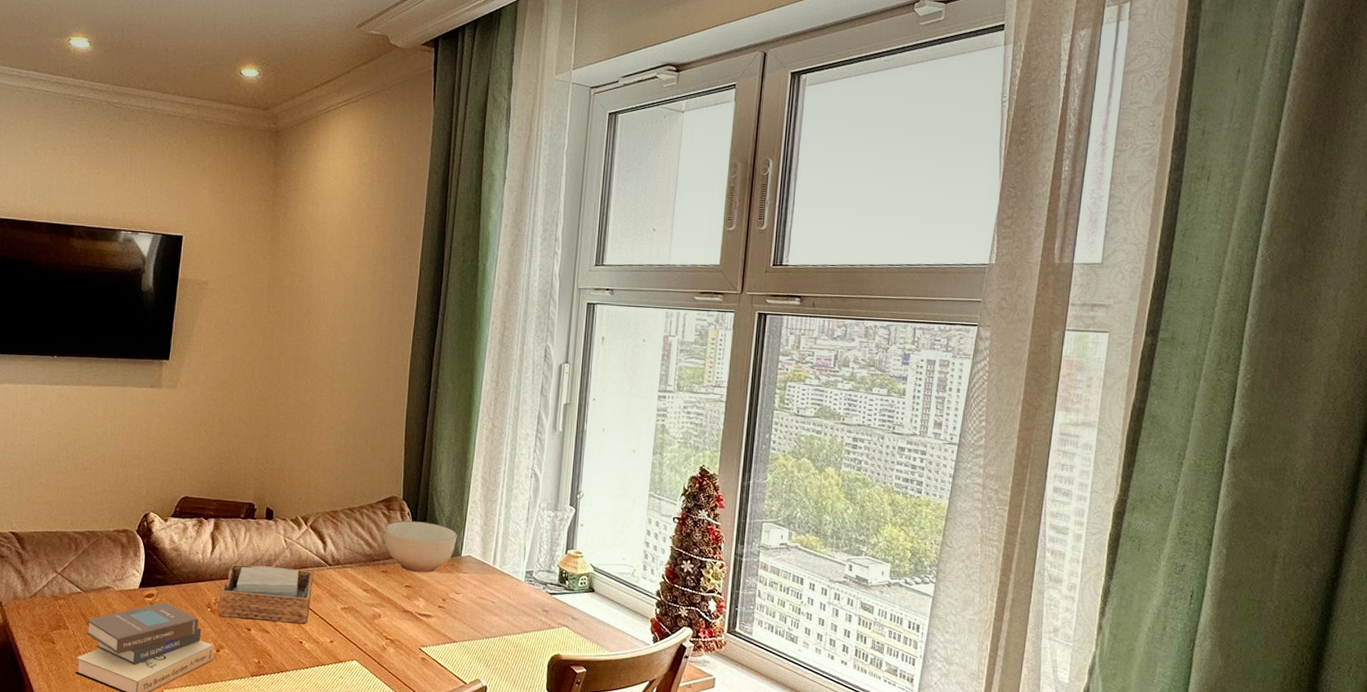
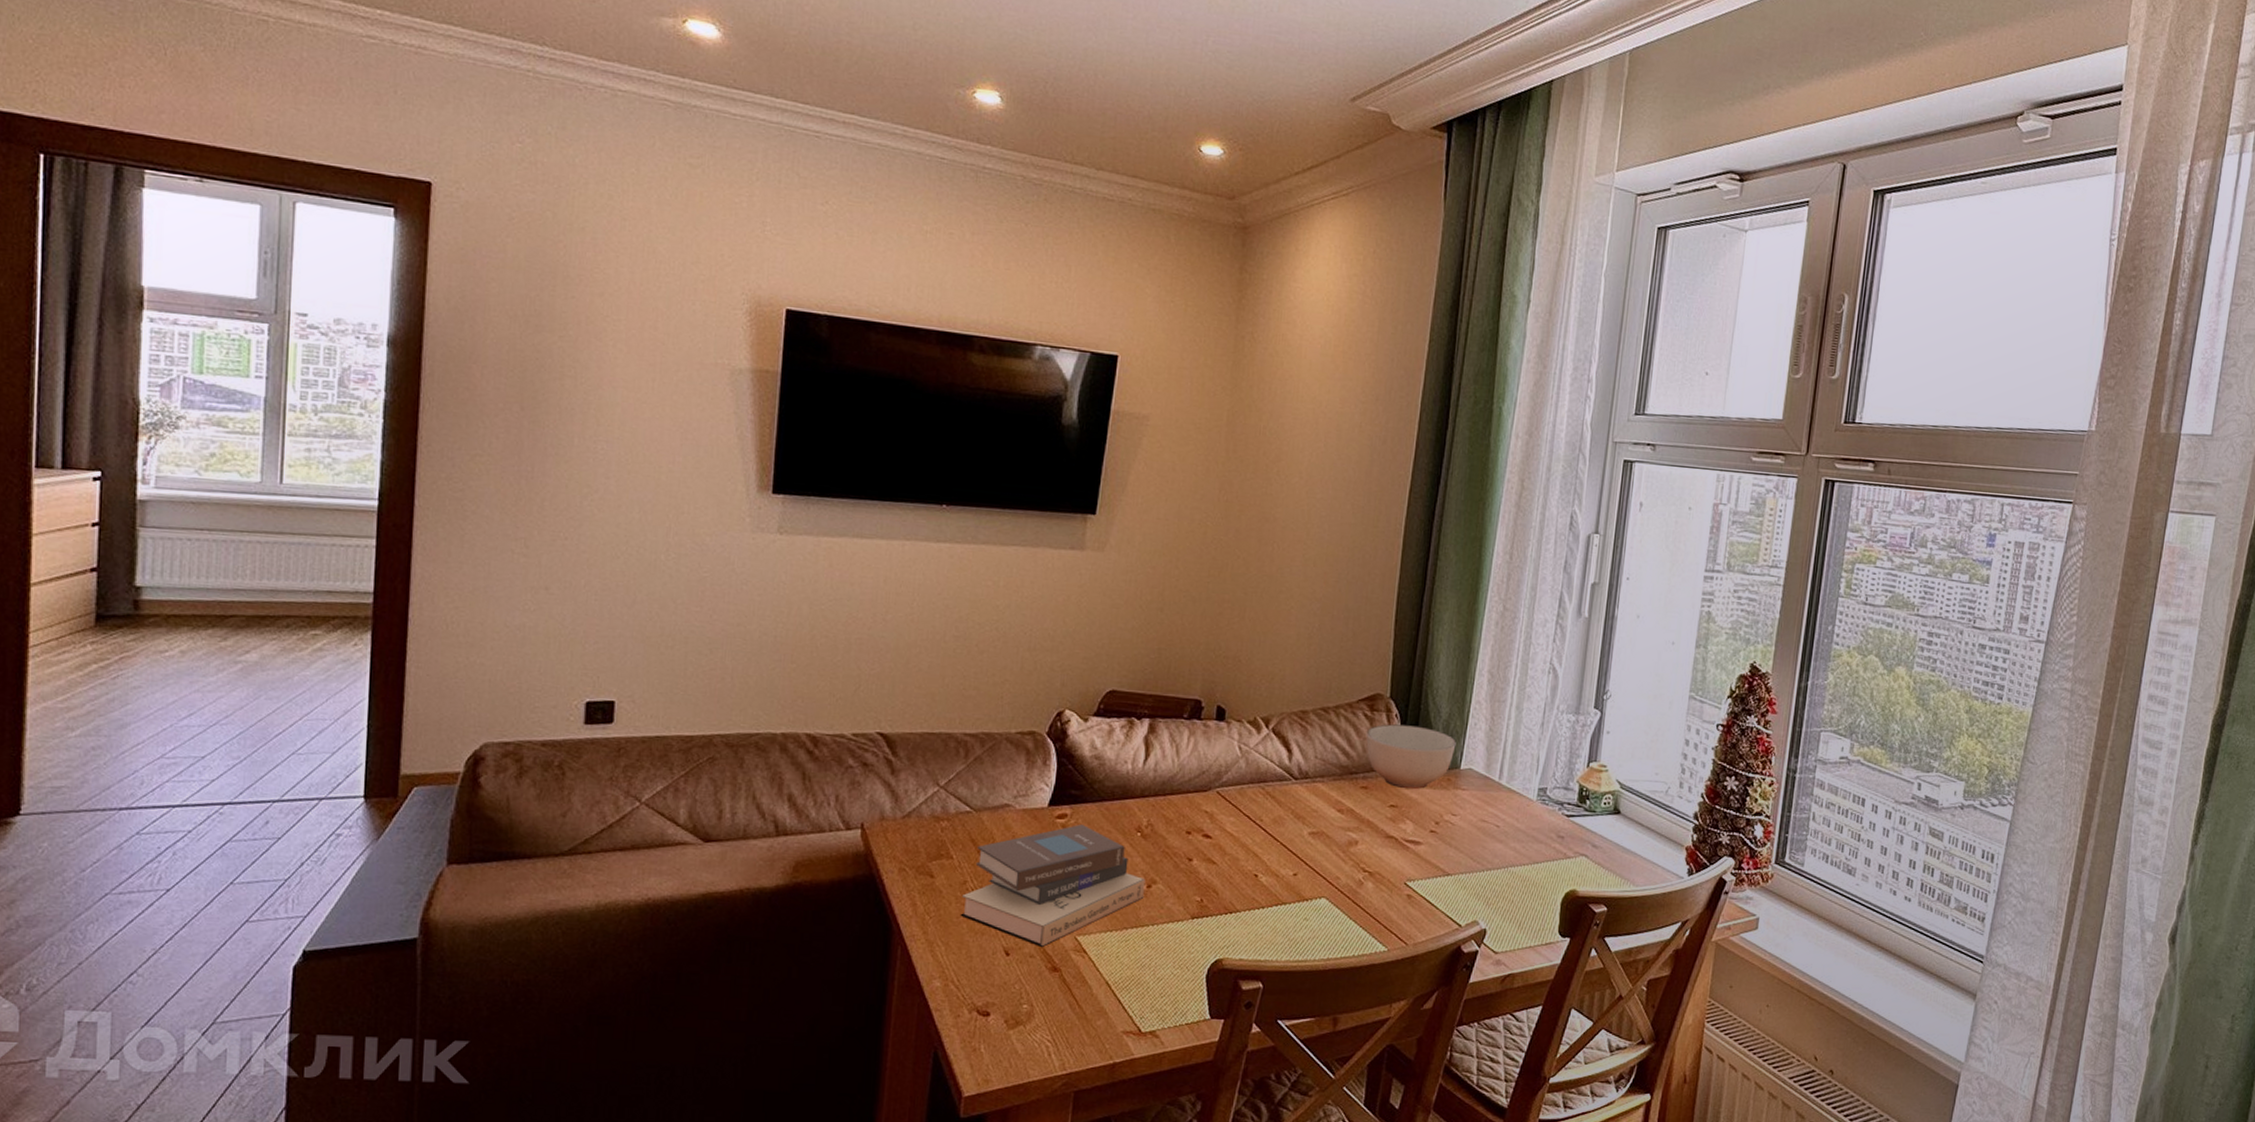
napkin holder: present [218,563,313,625] -> none [1150,775,1274,854]

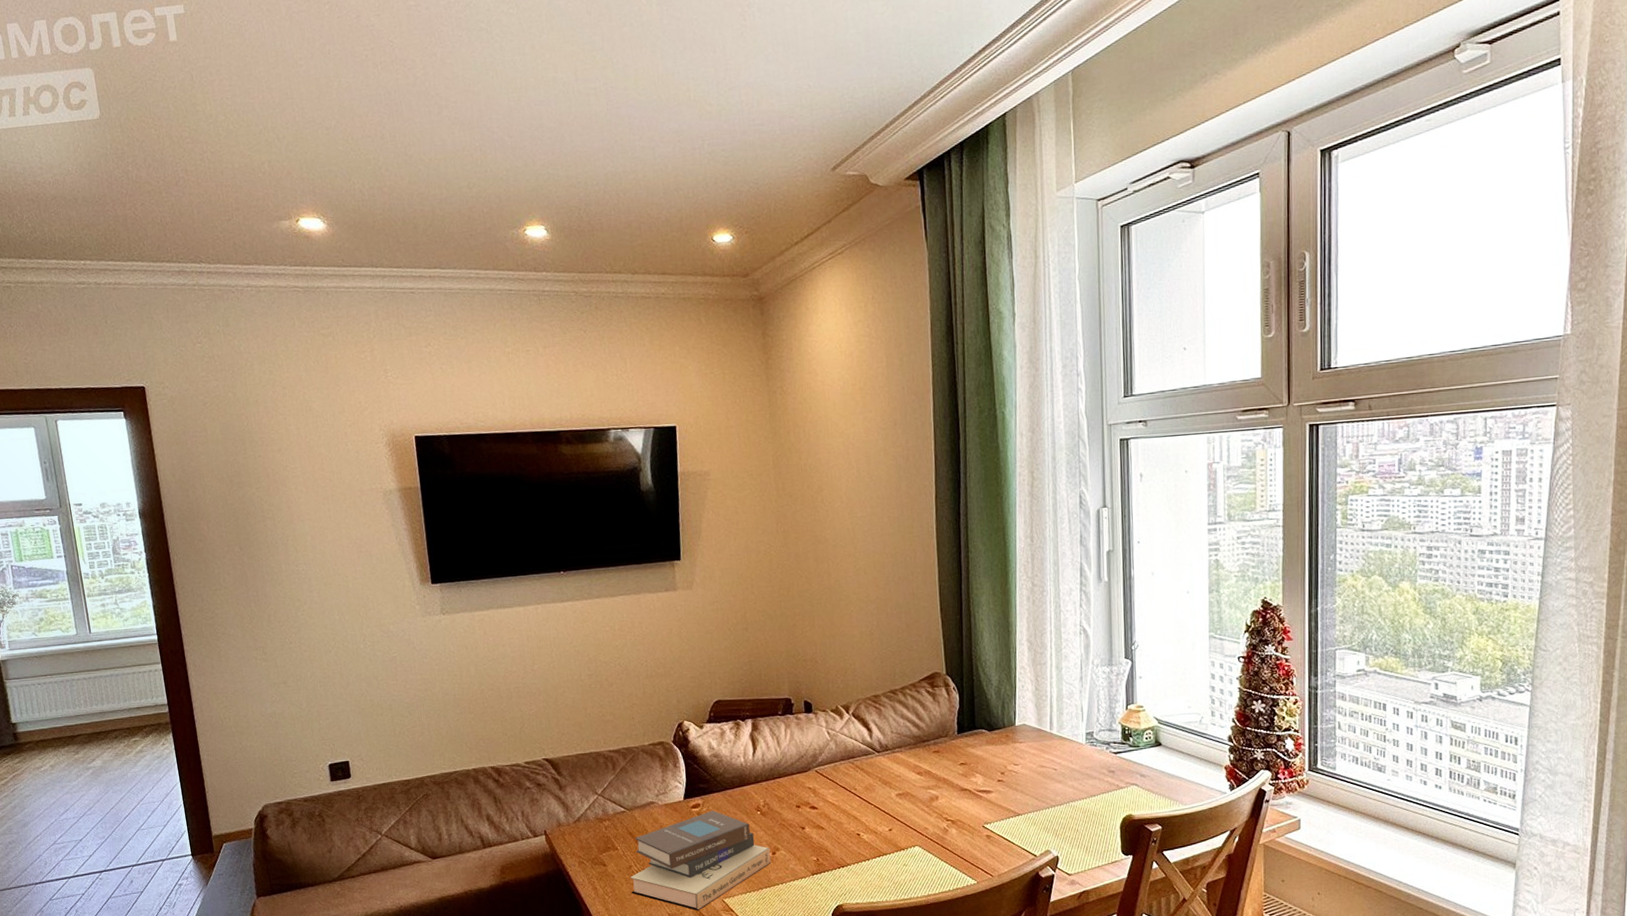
bowl: present [1365,724,1456,790] -> none [930,694,1009,749]

